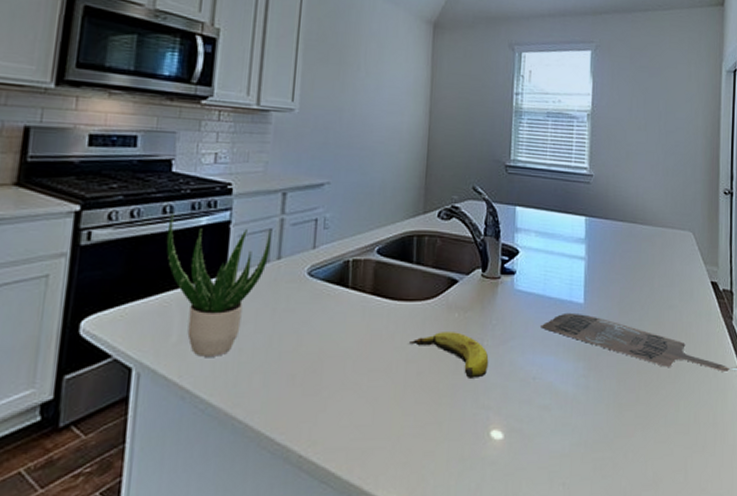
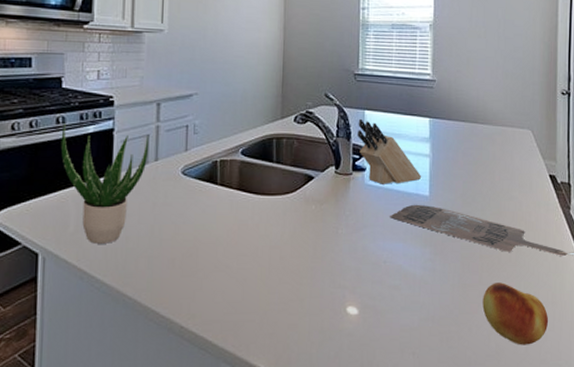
banana: present [408,332,489,378] -> none [271,222,344,262]
knife block: none [507,215,576,290] -> present [357,118,422,184]
fruit: none [639,401,710,473] -> present [482,282,549,345]

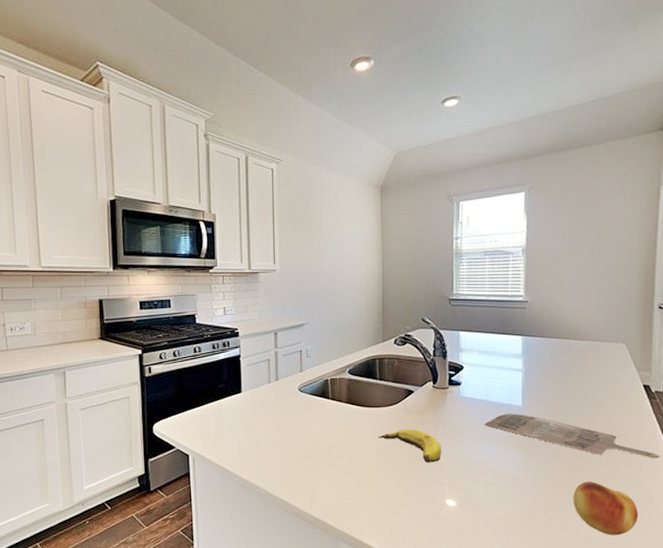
potted plant: present [60,123,148,244] -> none [199,352,269,447]
banana: none [271,222,344,262] -> present [377,429,442,463]
knife block: present [357,118,422,184] -> none [453,339,515,396]

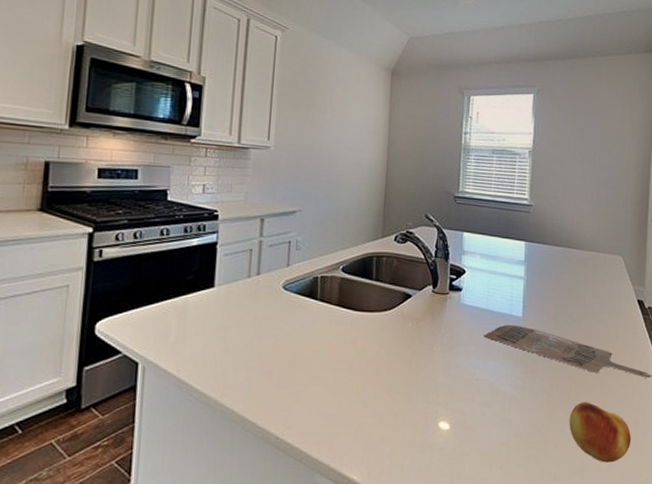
banana: present [377,429,442,463] -> none [368,339,438,378]

